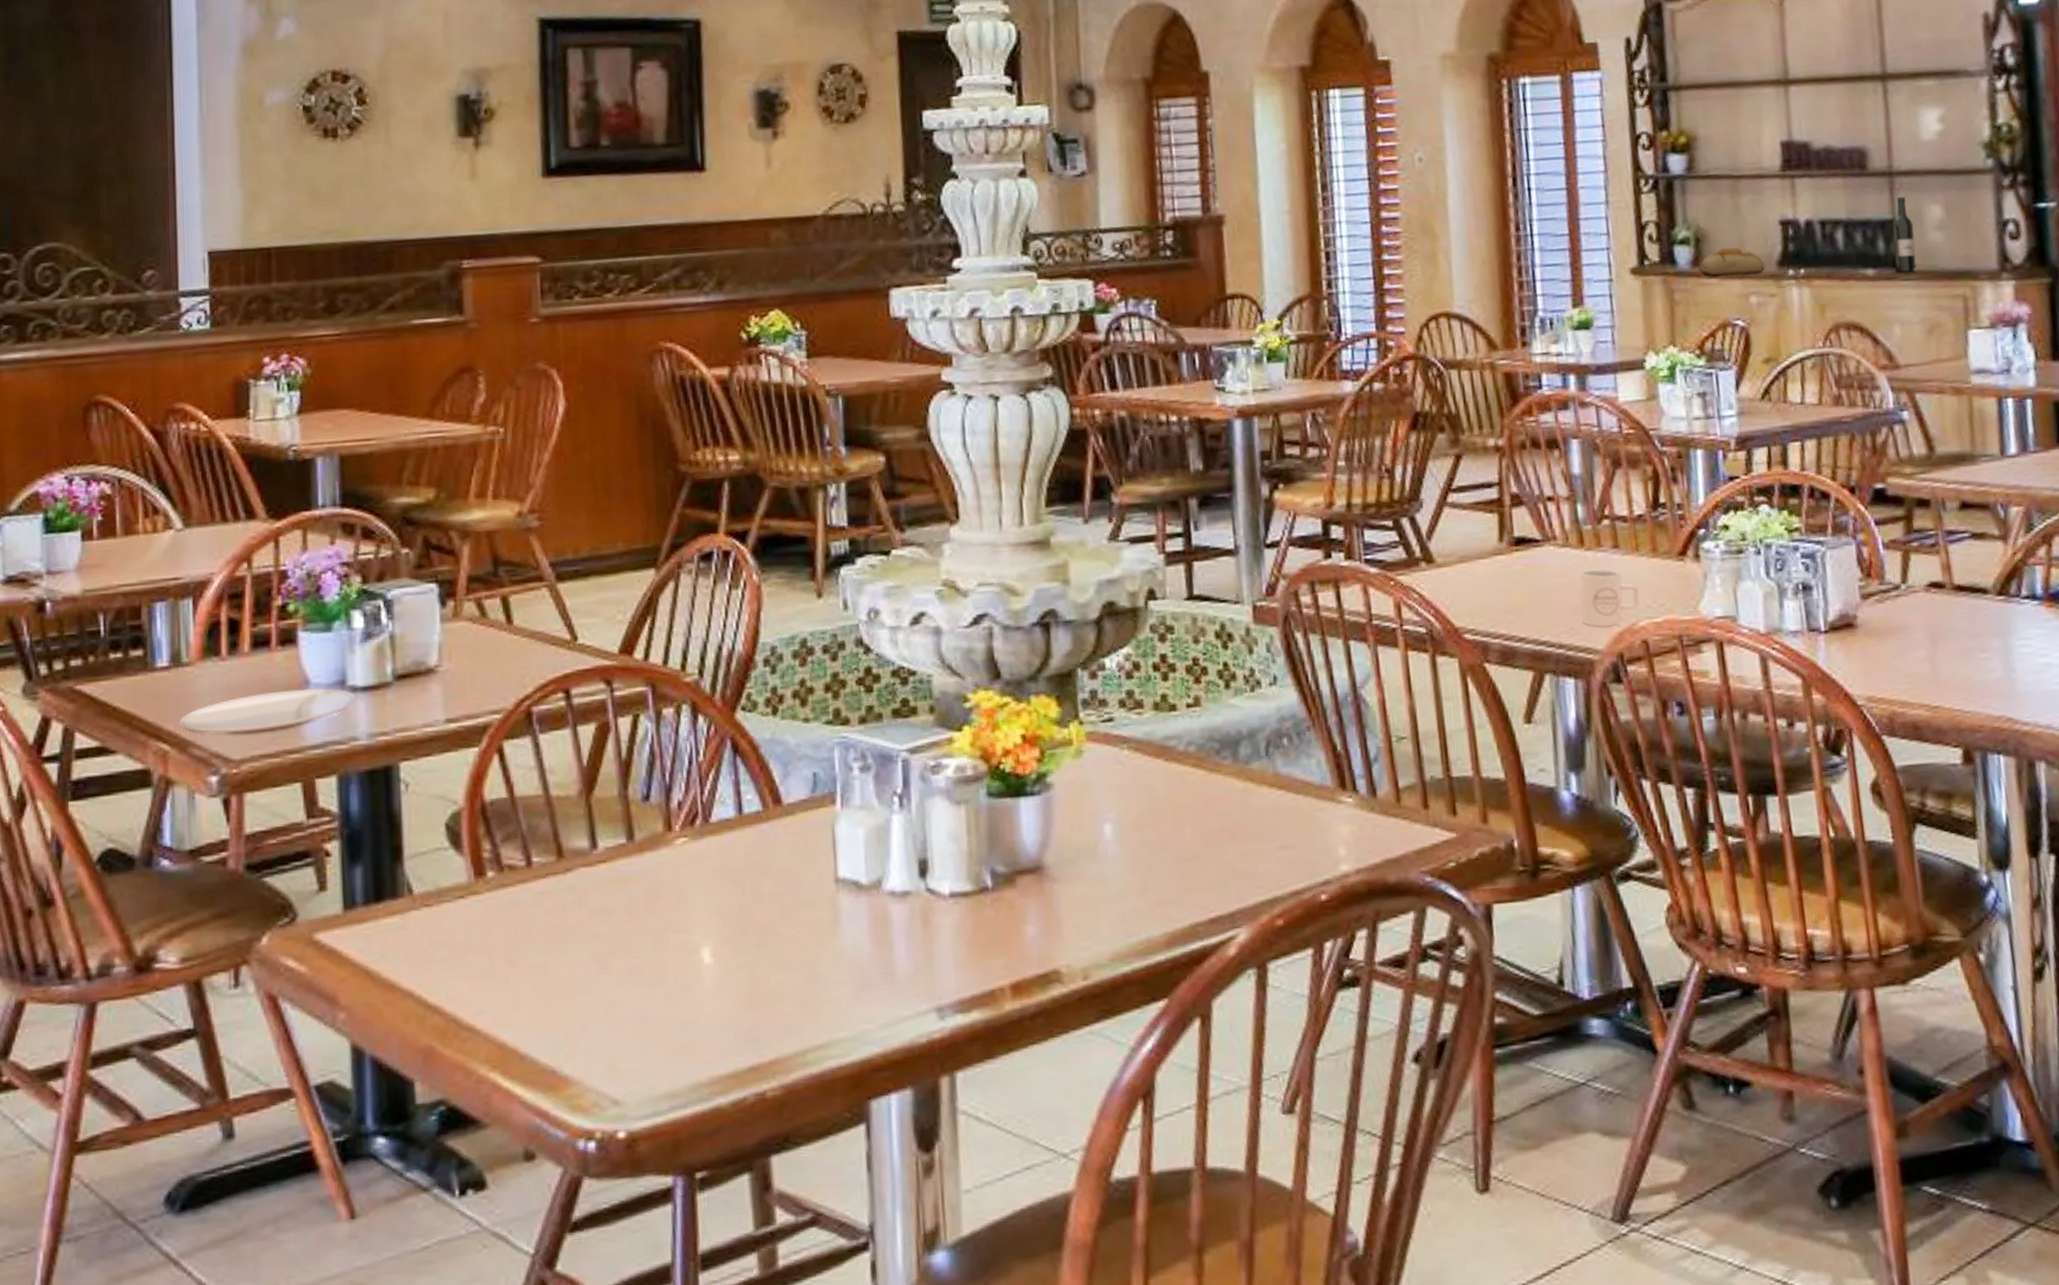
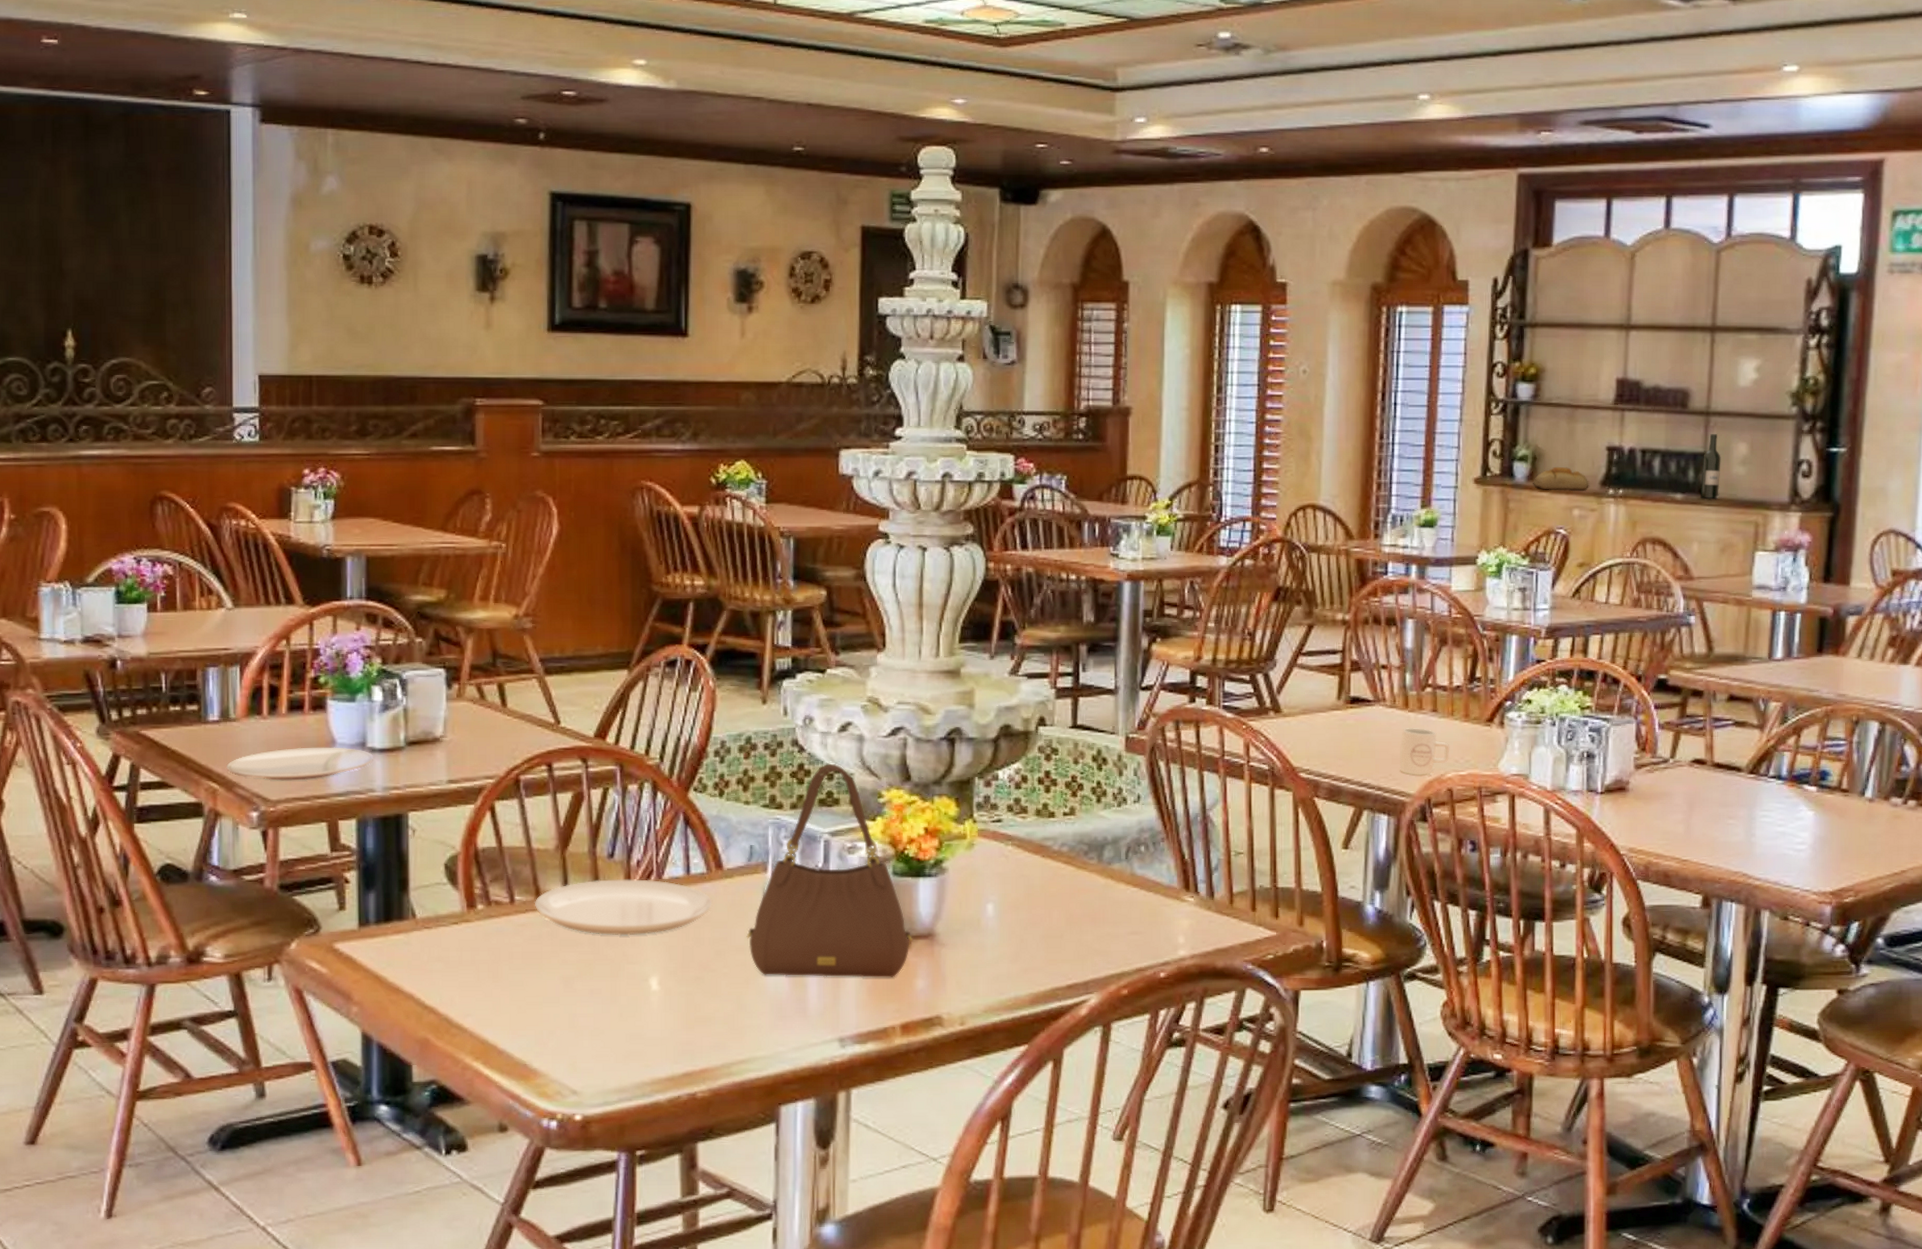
plate: none [555,824,772,899] -> present [534,879,713,936]
handbag: none [815,664,1018,934] -> present [746,763,913,978]

